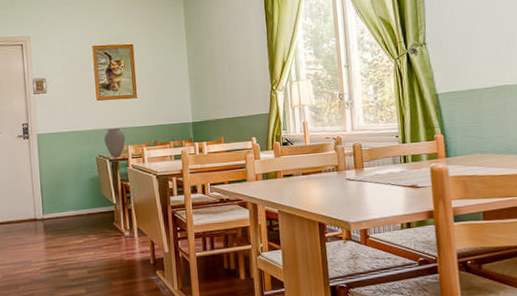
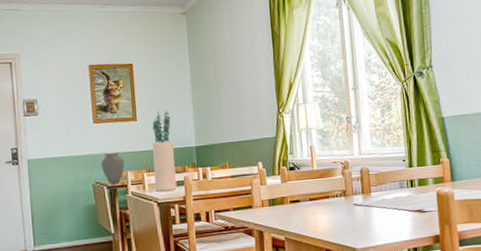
vase: none [151,88,174,165] -> present [151,110,176,192]

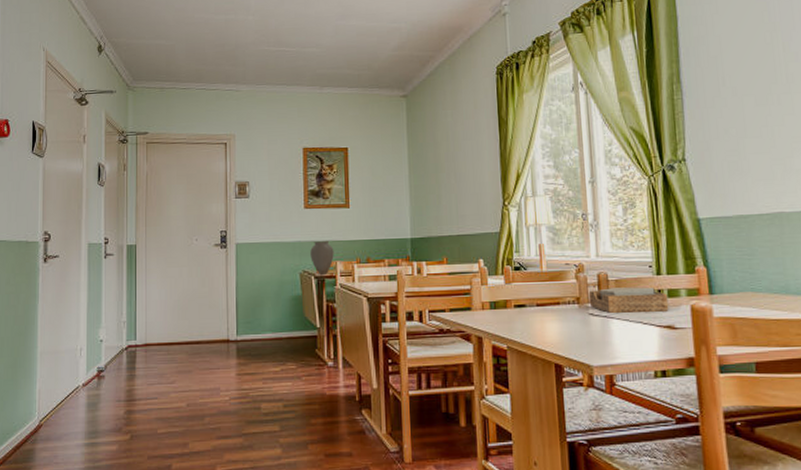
vase: present [151,110,176,192] -> none [364,198,389,286]
napkin holder: none [353,178,419,203] -> present [588,287,669,314]

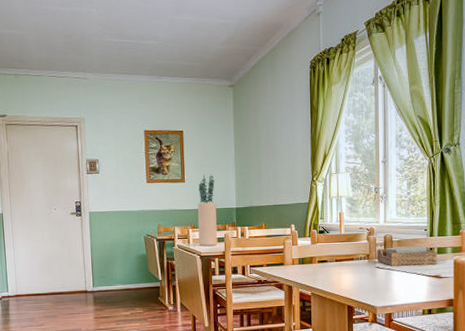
vase: present [310,241,334,276] -> none [152,210,173,239]
vase: none [364,198,389,286] -> present [197,174,218,247]

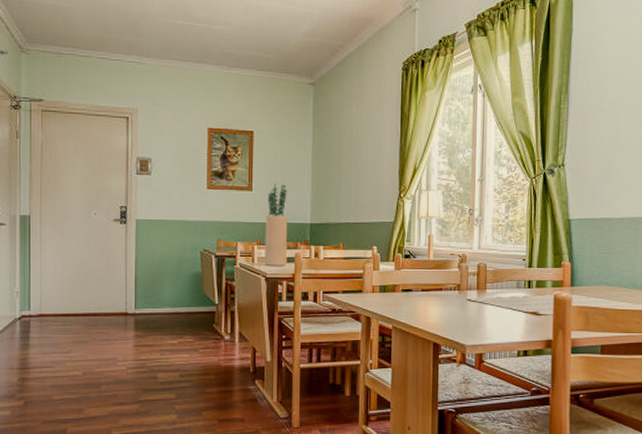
napkin holder: present [376,246,437,267] -> none [468,277,536,301]

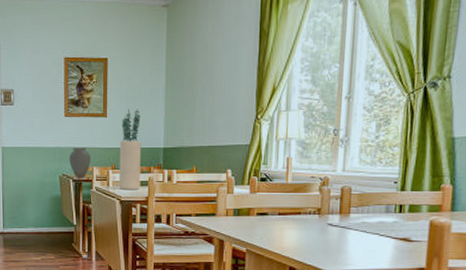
vase: none [212,222,235,255] -> present [69,148,91,179]

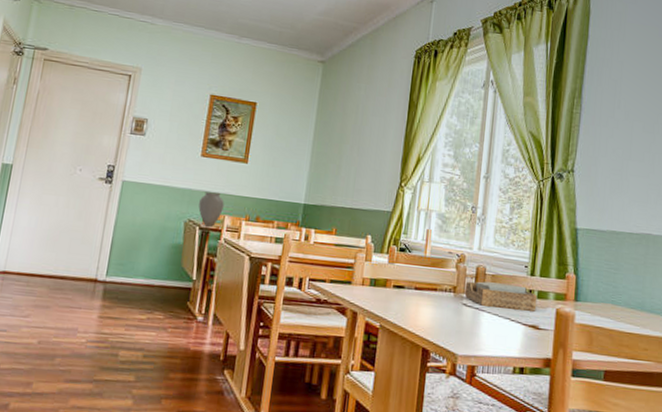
vase: present [119,108,142,191] -> none [250,158,284,247]
napkin holder: none [329,201,409,226] -> present [464,281,538,313]

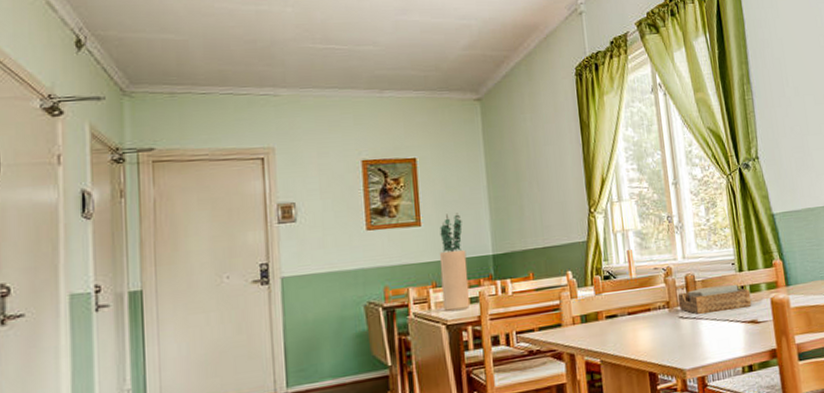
vase: present [198,192,225,228] -> none [376,265,405,306]
vase: none [250,158,284,247] -> present [439,213,470,311]

